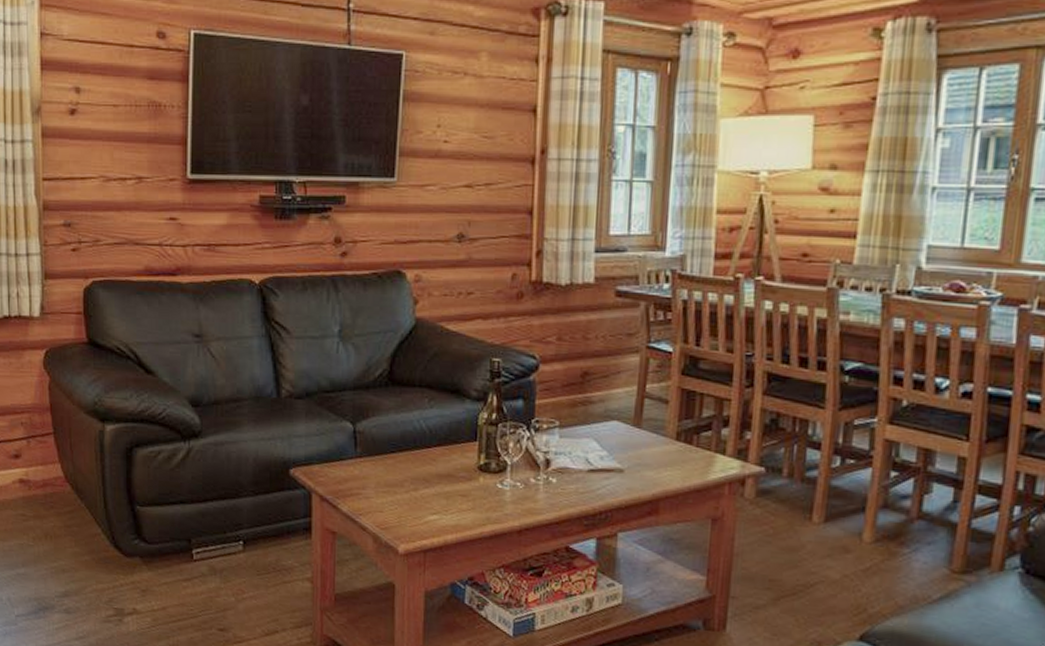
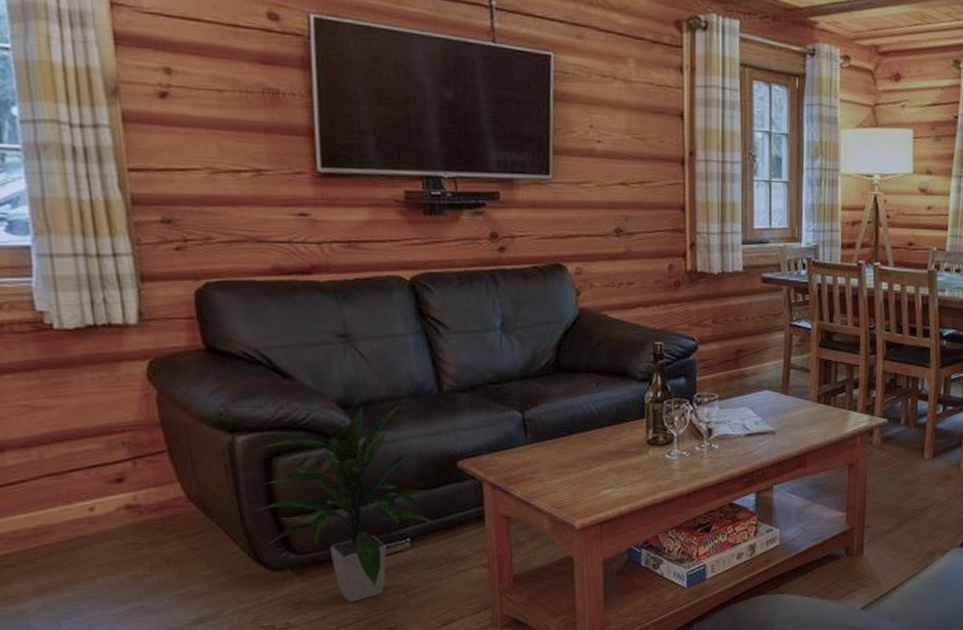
indoor plant: none [114,406,265,598] -> present [253,405,434,602]

